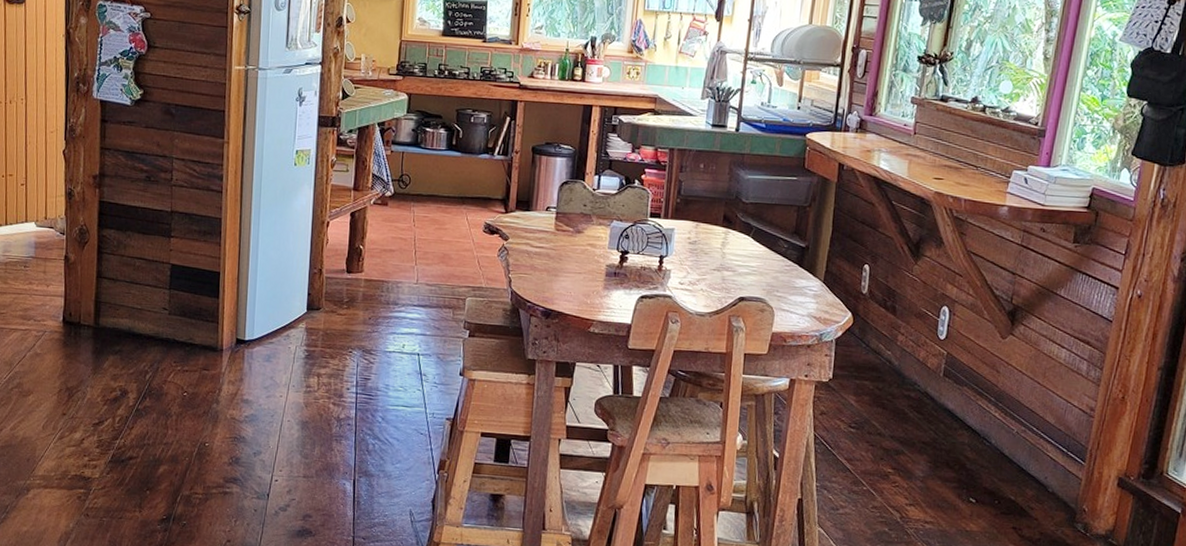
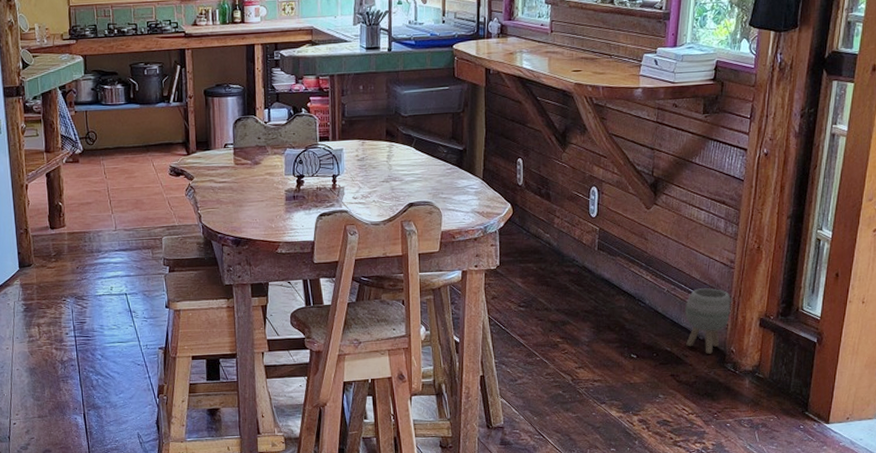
planter: none [1033,434,1089,510] -> present [685,288,732,354]

